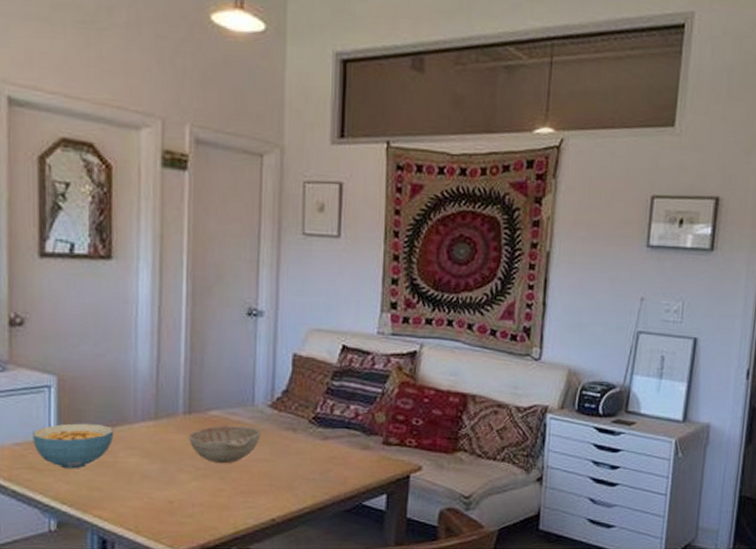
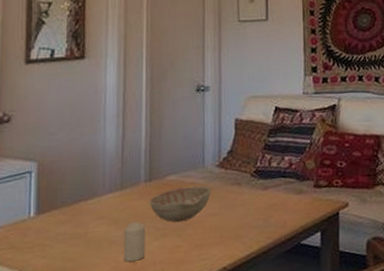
cereal bowl: present [33,423,114,469] -> none [15,200,86,245]
candle: none [158,456,183,500] -> present [123,221,146,262]

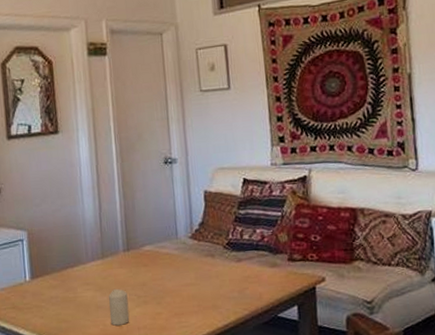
decorative bowl: present [149,186,211,222] -> none [129,256,186,290]

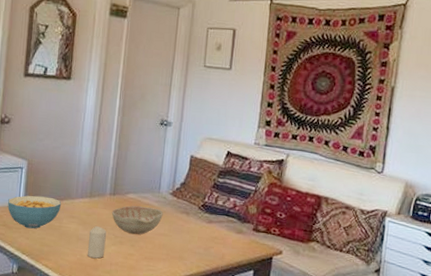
cereal bowl: none [13,266,73,306] -> present [8,195,62,229]
decorative bowl: none [129,256,186,290] -> present [111,205,163,235]

